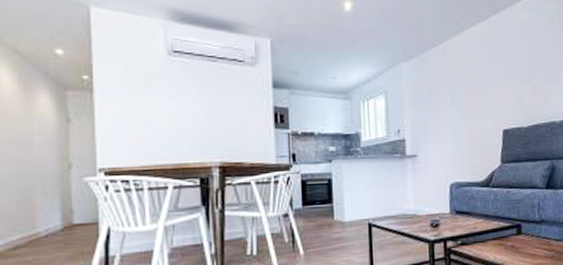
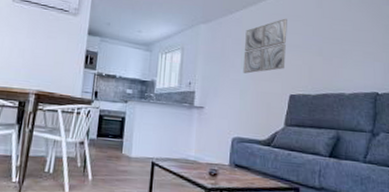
wall art: none [451,47,496,112] -> present [243,18,287,74]

